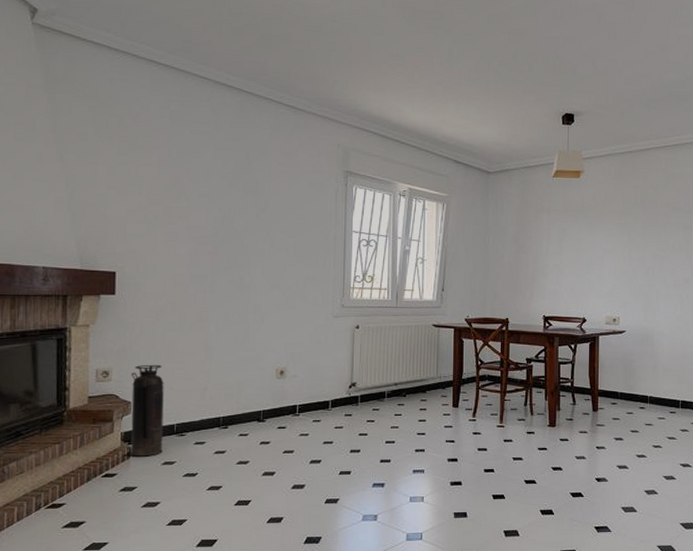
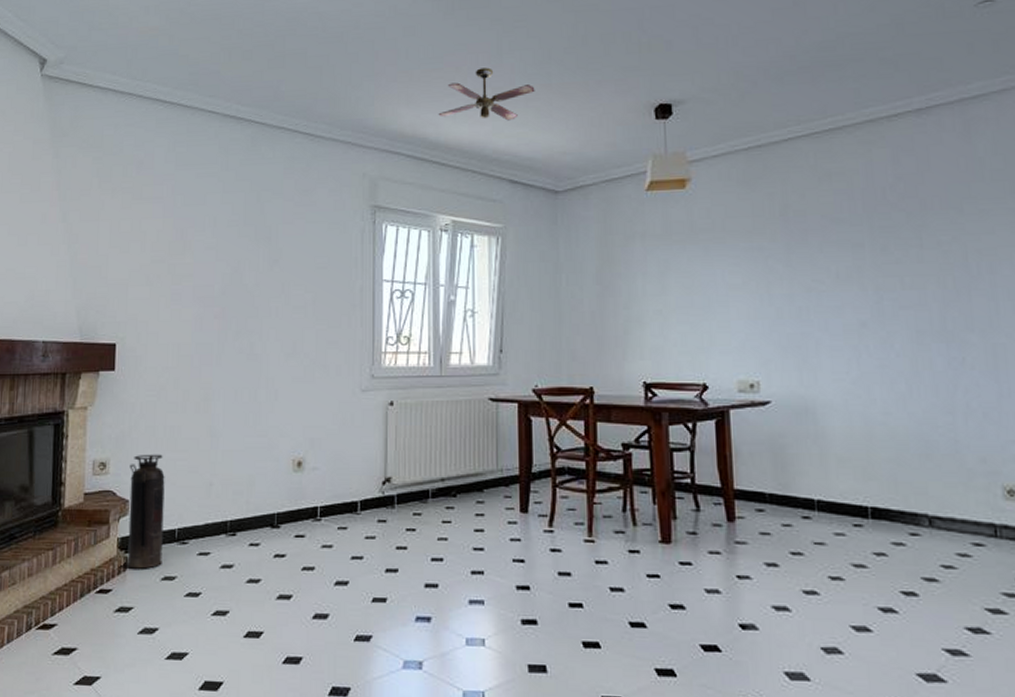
ceiling fan: none [400,69,476,114] -> present [438,67,535,121]

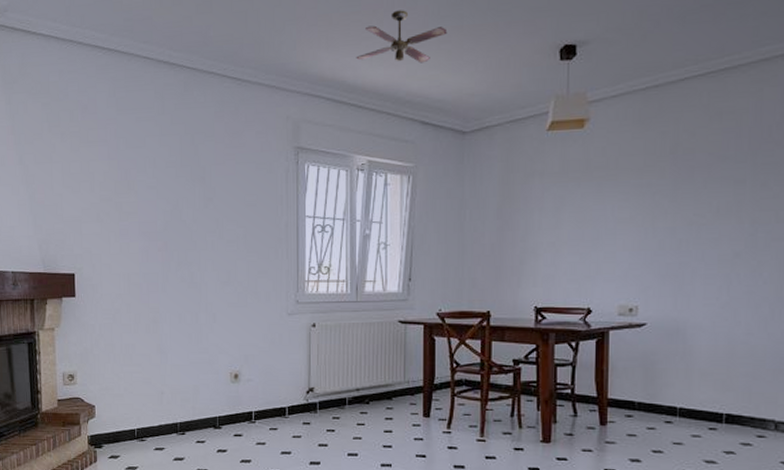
fire extinguisher: present [127,454,165,569] -> none [93,367,126,461]

